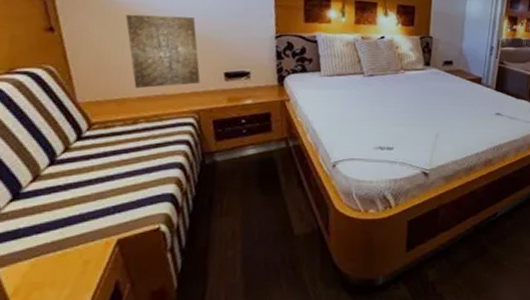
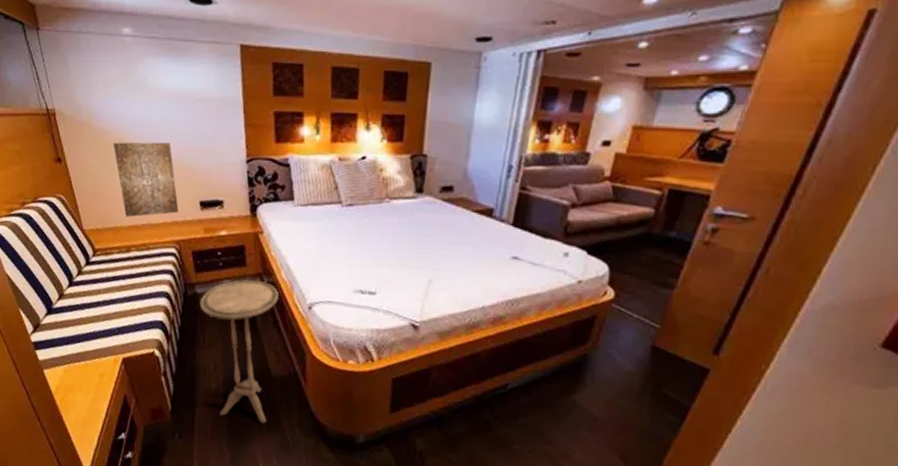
side table: none [218,144,304,285] -> present [199,279,278,425]

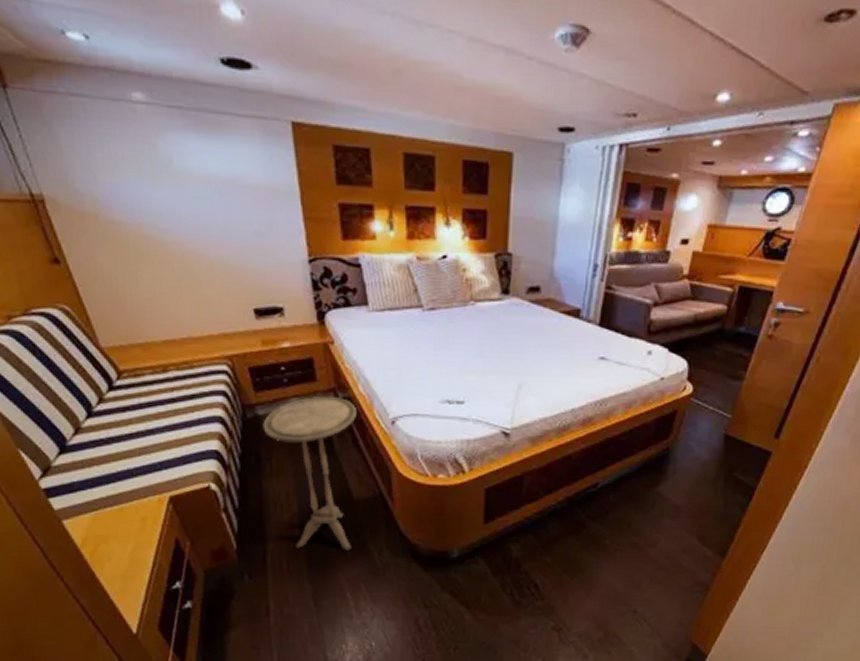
wall art: present [113,142,179,218] -> none [133,238,228,331]

